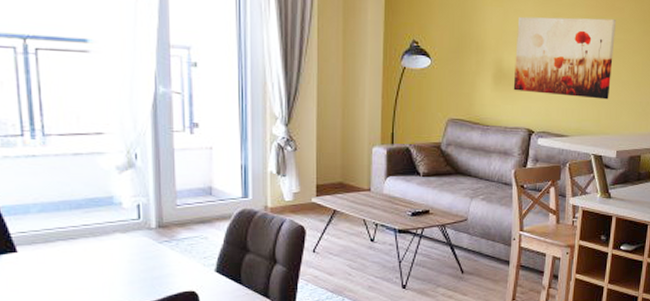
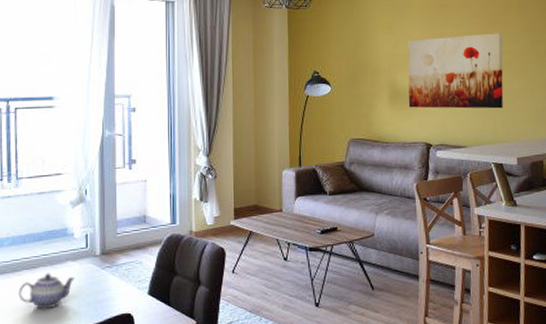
teapot: none [53,245,125,284] -> present [18,273,75,309]

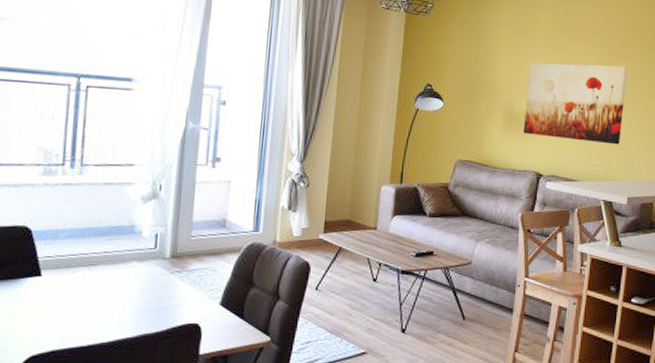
teapot: present [18,273,75,309] -> none [71,272,138,312]

